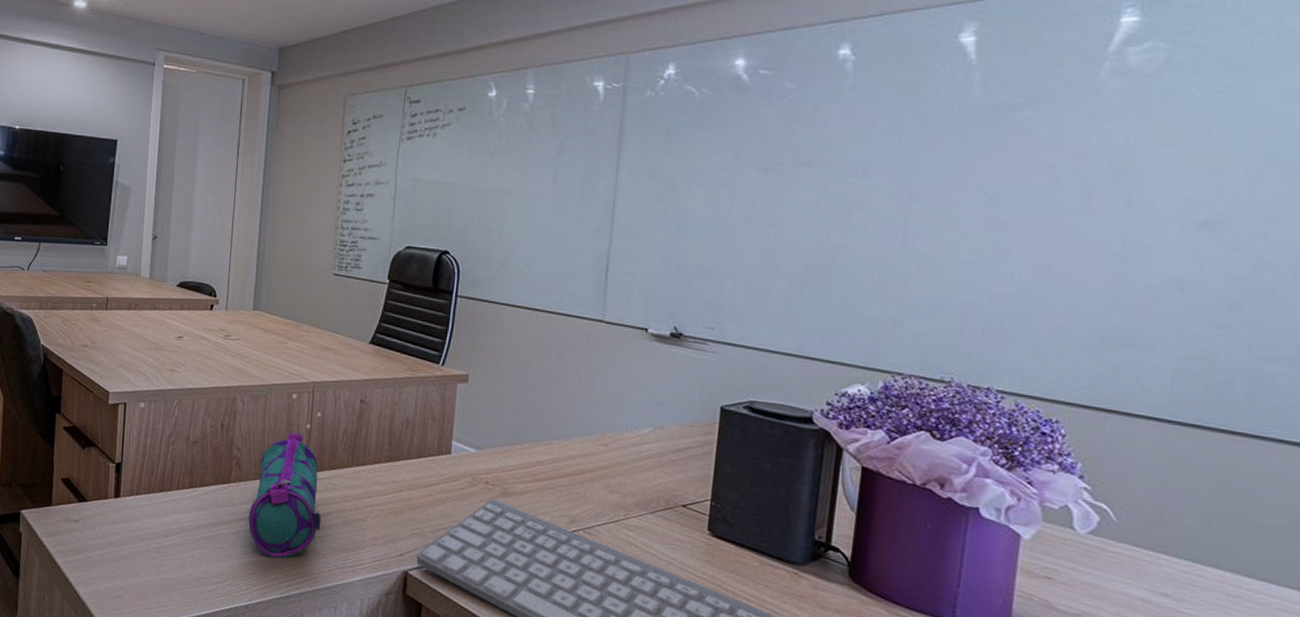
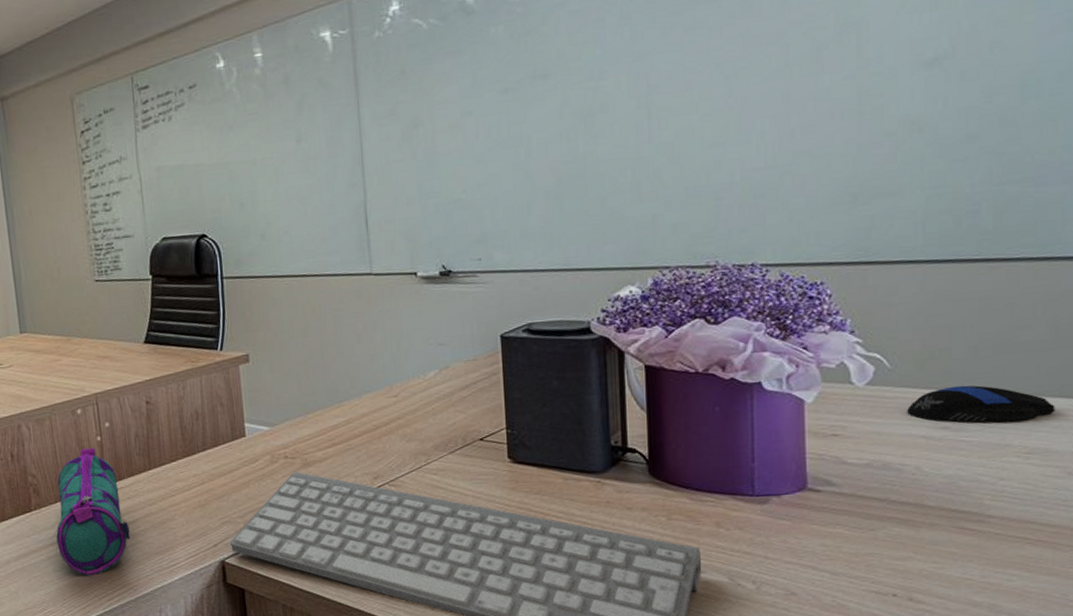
computer mouse: none [1127,553,1286,607] -> present [907,385,1055,424]

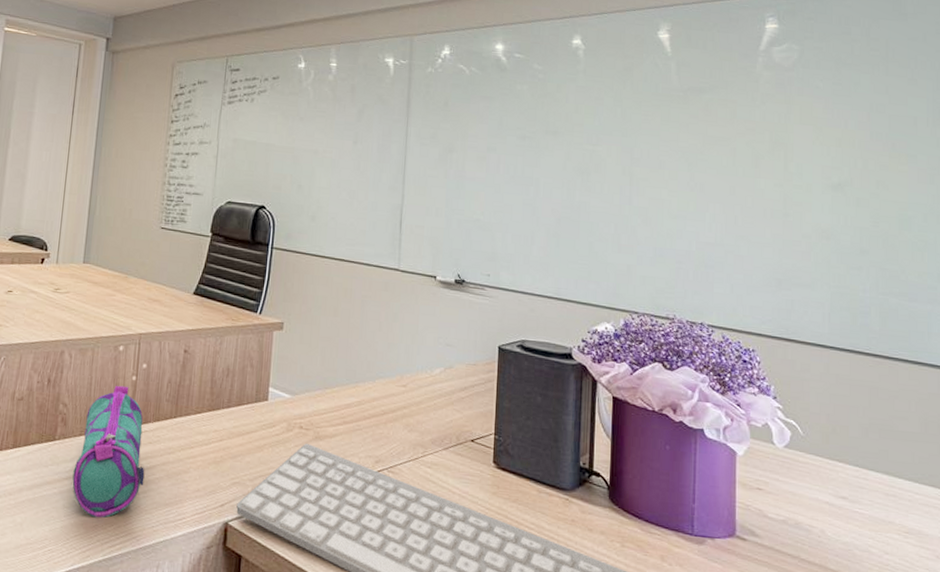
computer mouse: present [907,385,1055,424] -> none [815,460,926,503]

